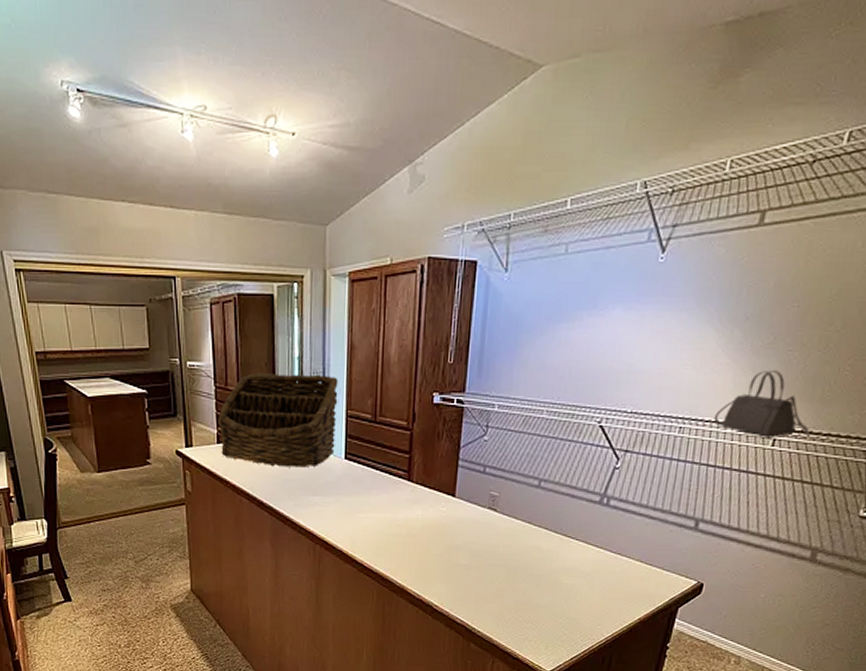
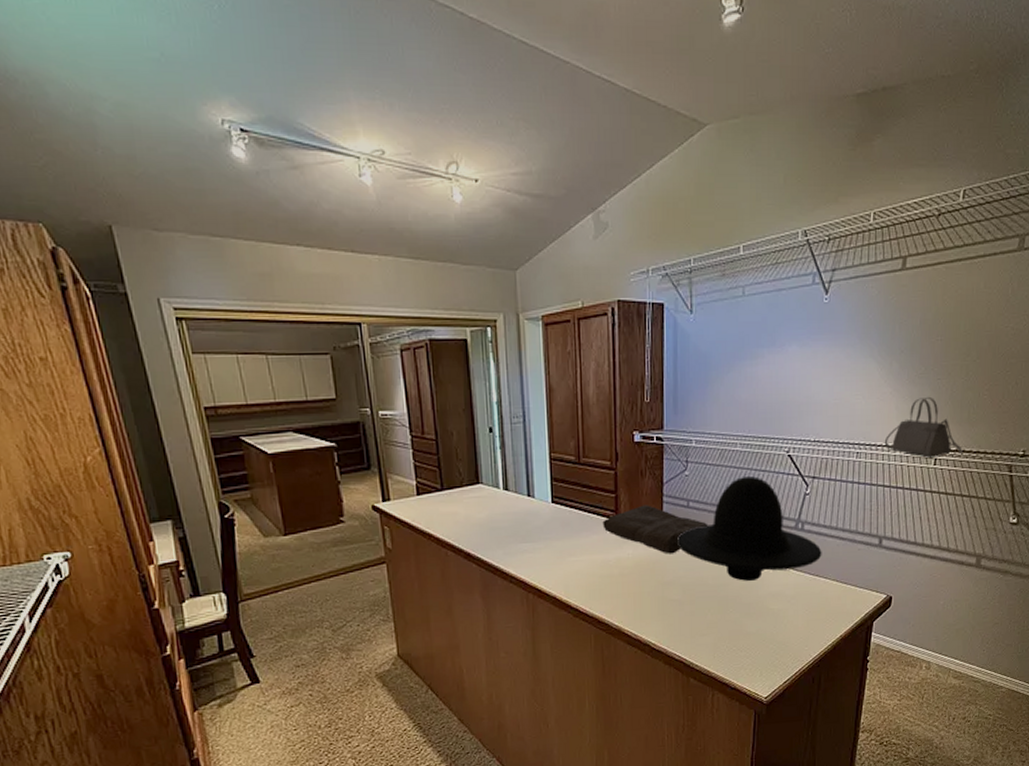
basket: present [218,373,339,468] -> none [416,418,541,515]
towel: none [394,467,504,519] -> present [602,505,708,554]
hat: none [468,446,628,553] -> present [676,476,822,581]

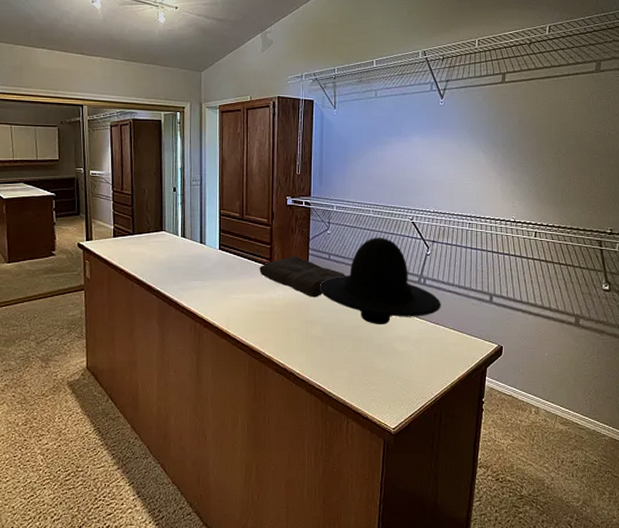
handbag: present [884,396,963,458] -> none [492,181,558,231]

